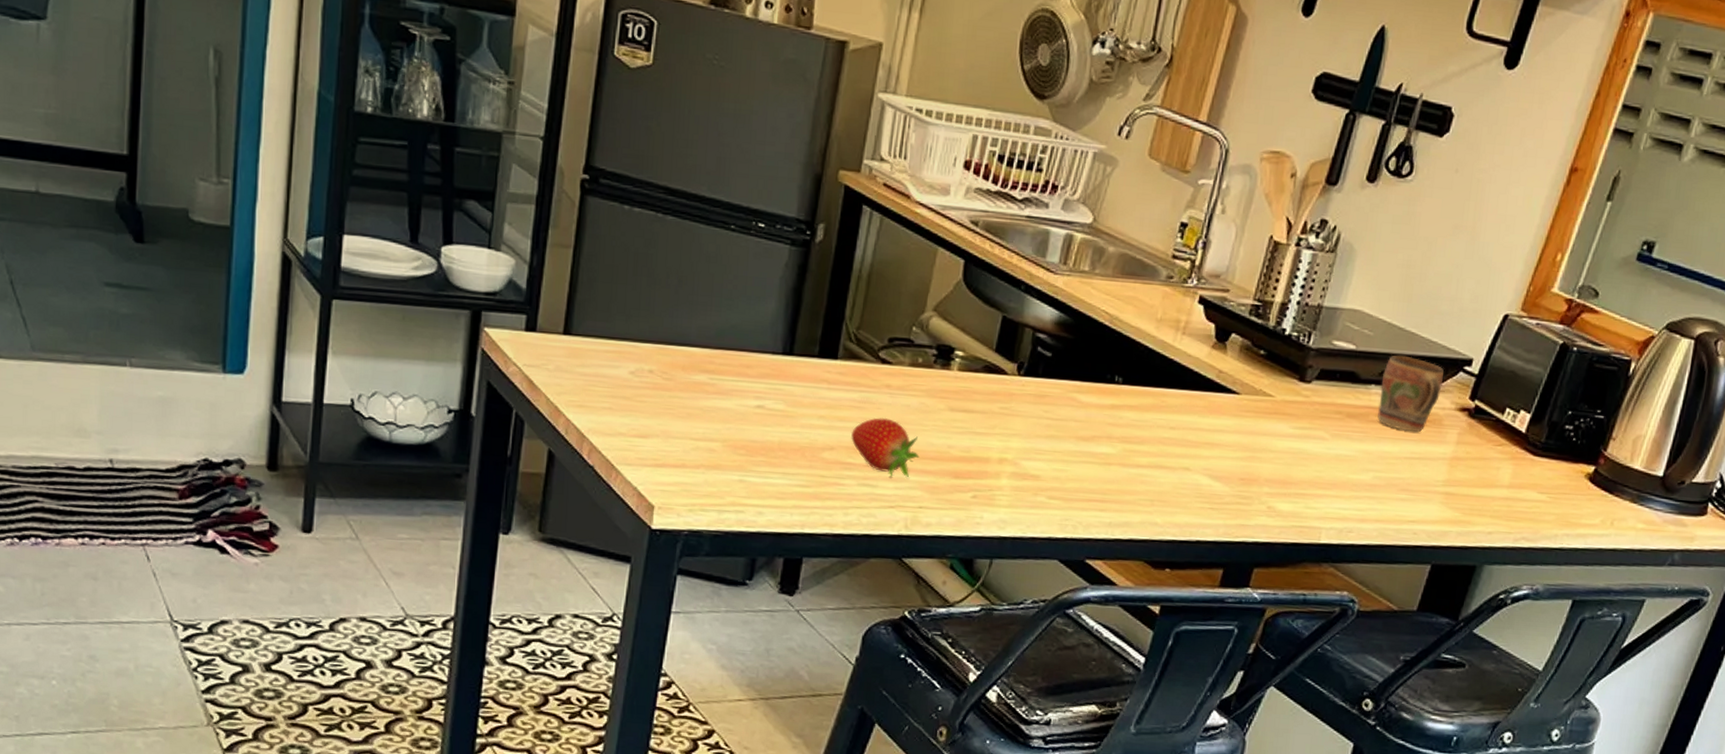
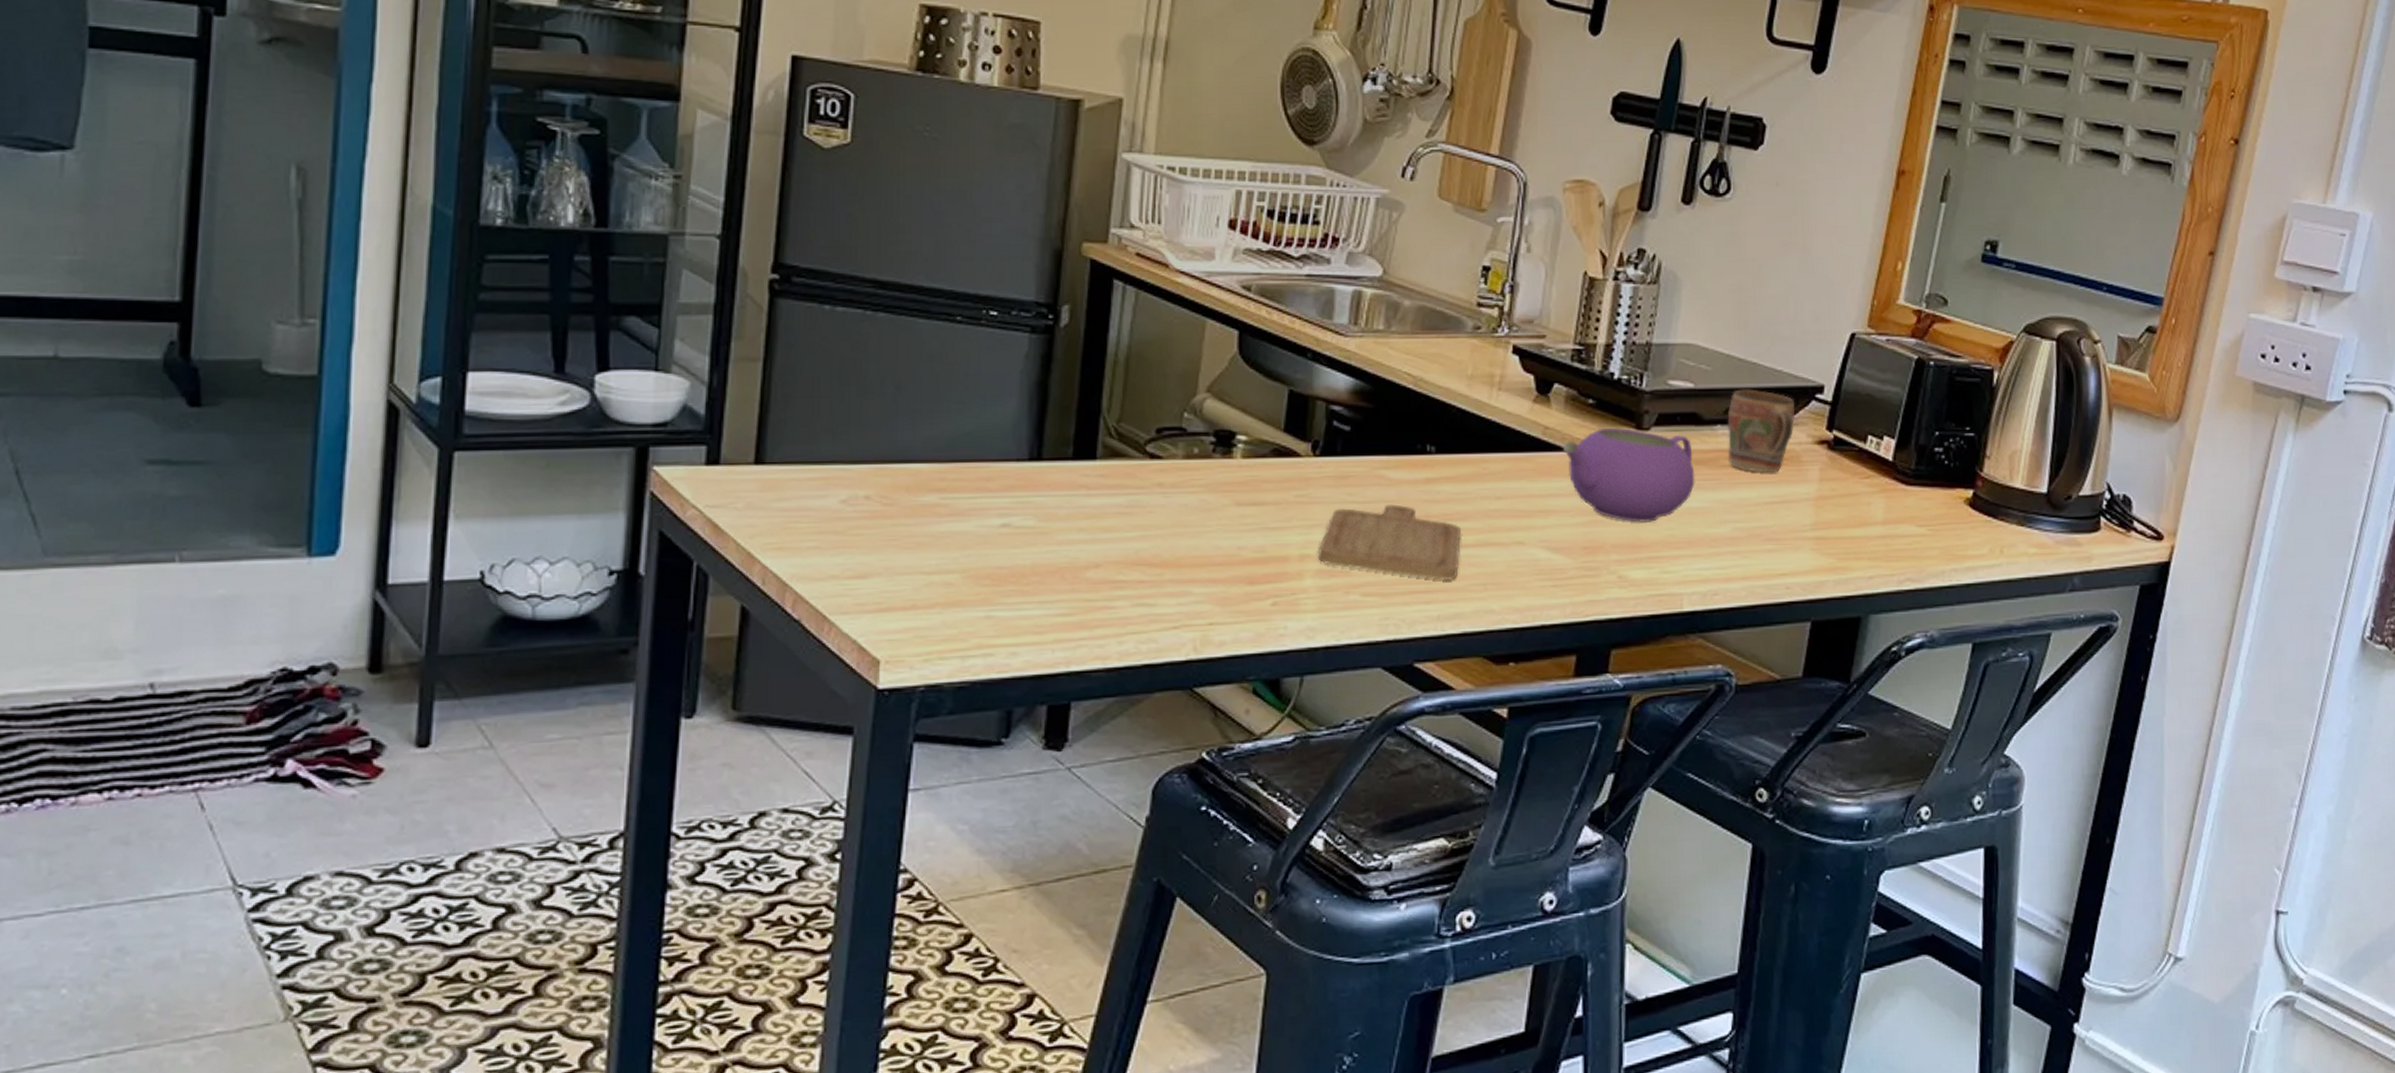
fruit: present [851,417,920,478] -> none [1120,521,1205,593]
chopping board: none [1013,422,1138,495] -> present [1317,504,1462,581]
teapot: none [1233,377,1347,463] -> present [1563,427,1695,522]

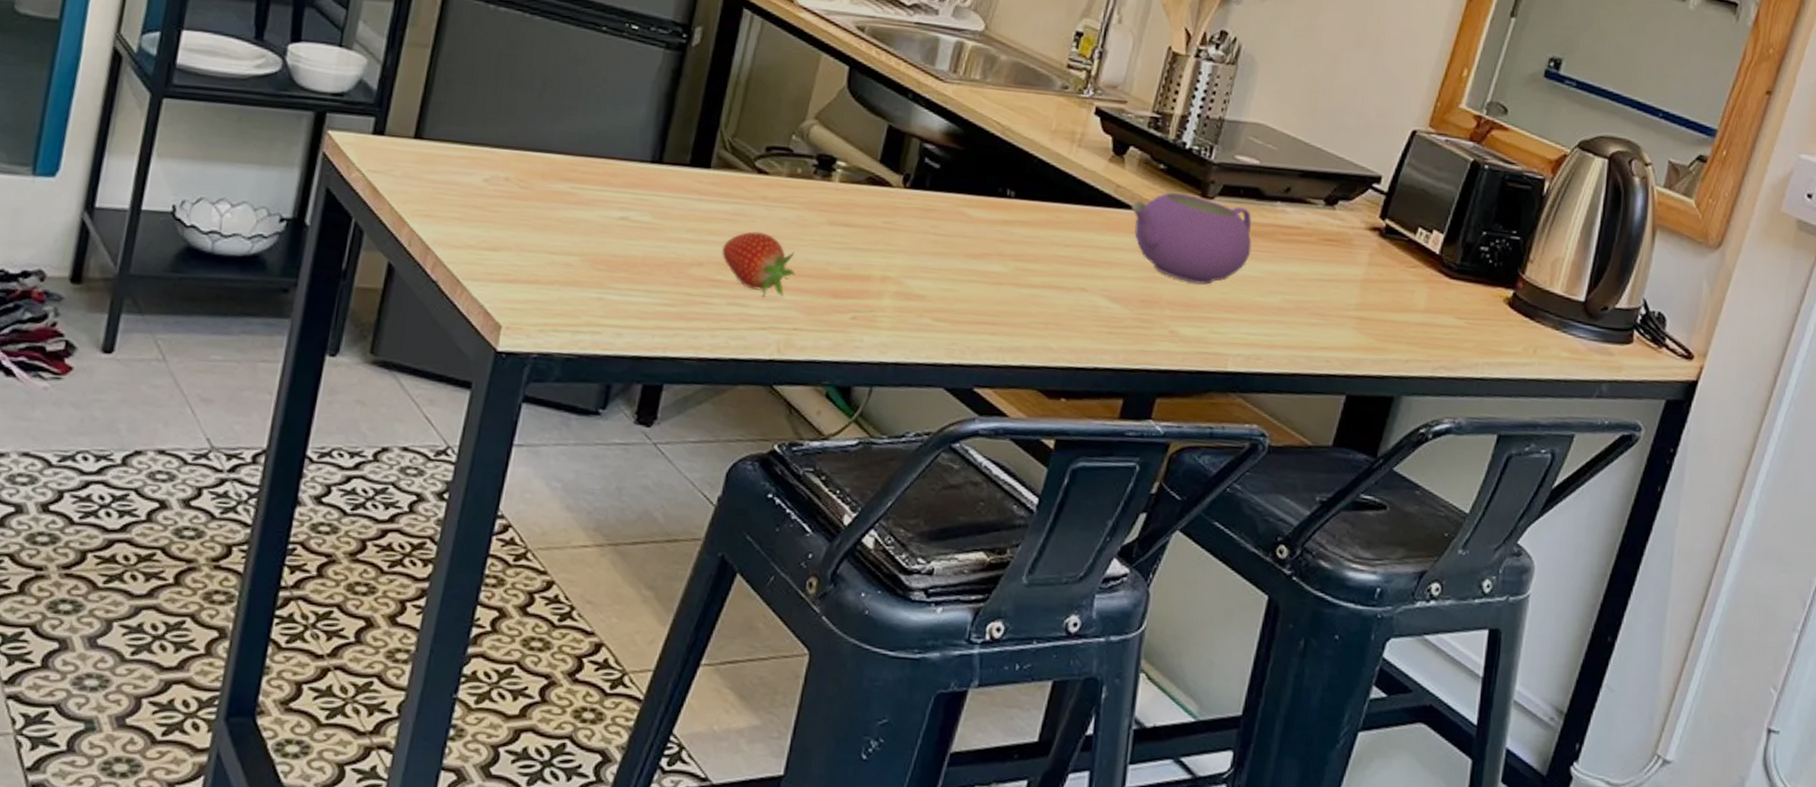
fruit: none [1120,521,1205,593] -> present [722,231,796,297]
chopping board: present [1317,504,1462,581] -> none [897,238,1031,317]
mug: present [1727,389,1795,474] -> none [1284,171,1352,253]

